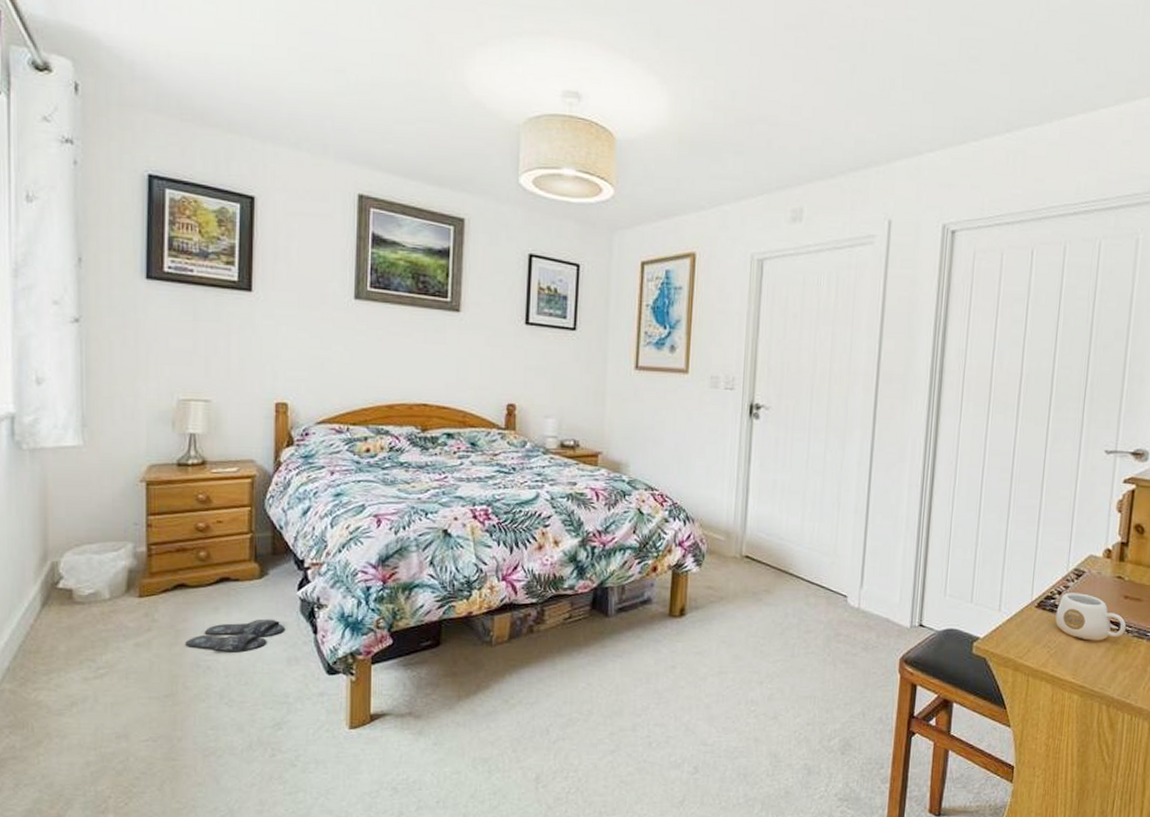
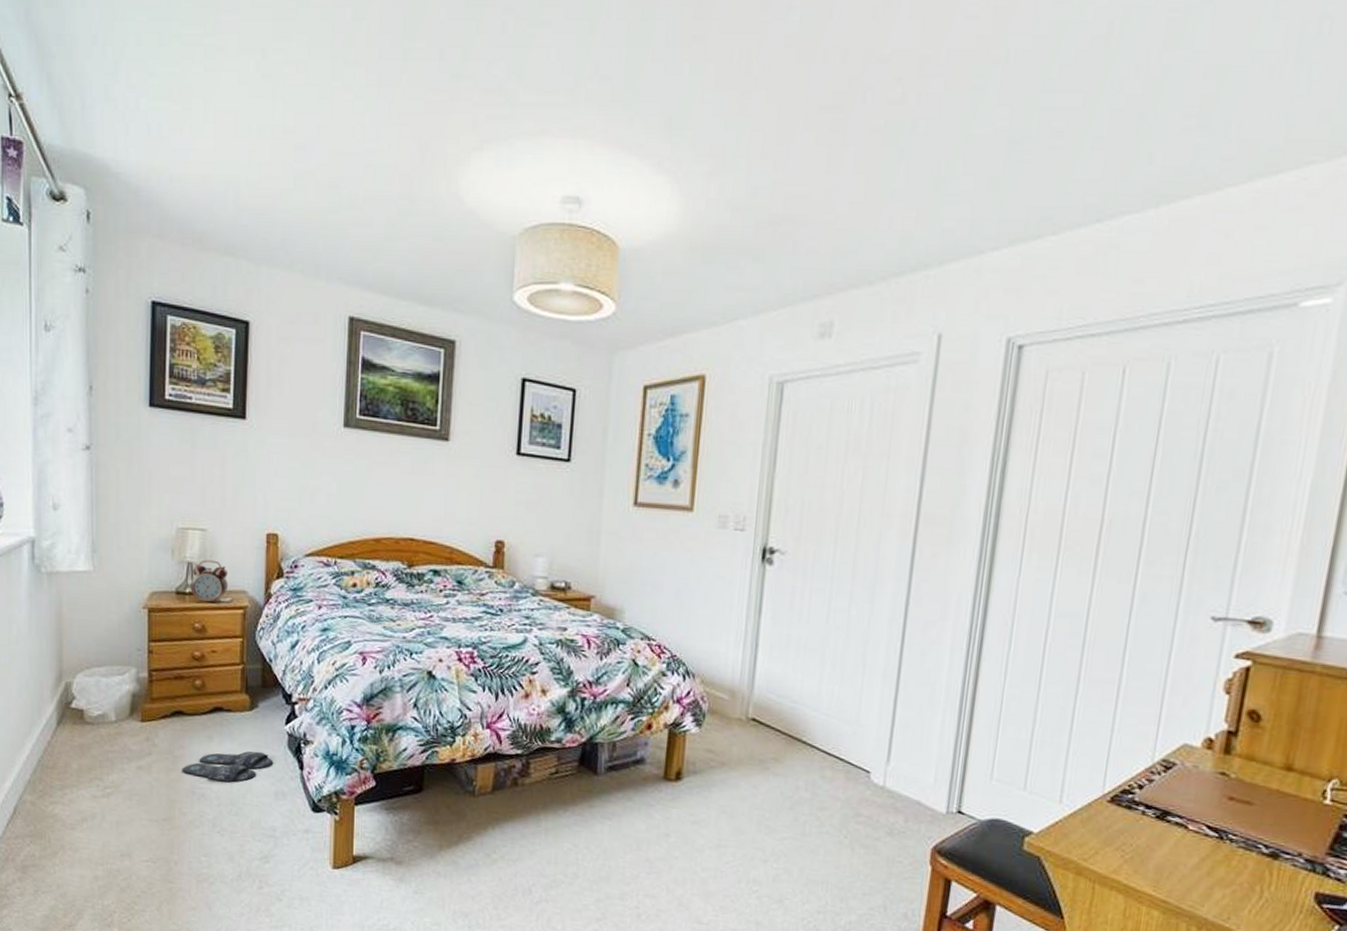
alarm clock: none [193,430,235,475] -> present [190,559,229,605]
mug: present [1055,592,1126,641] -> none [1133,787,1229,849]

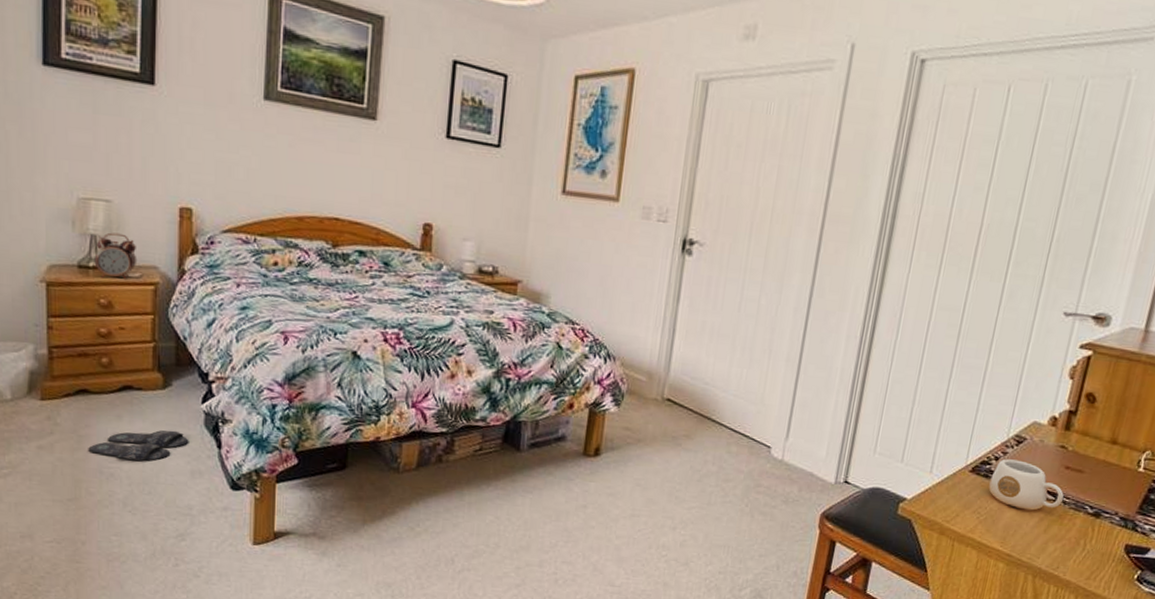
mug: none [1133,787,1229,849] -> present [988,459,1064,511]

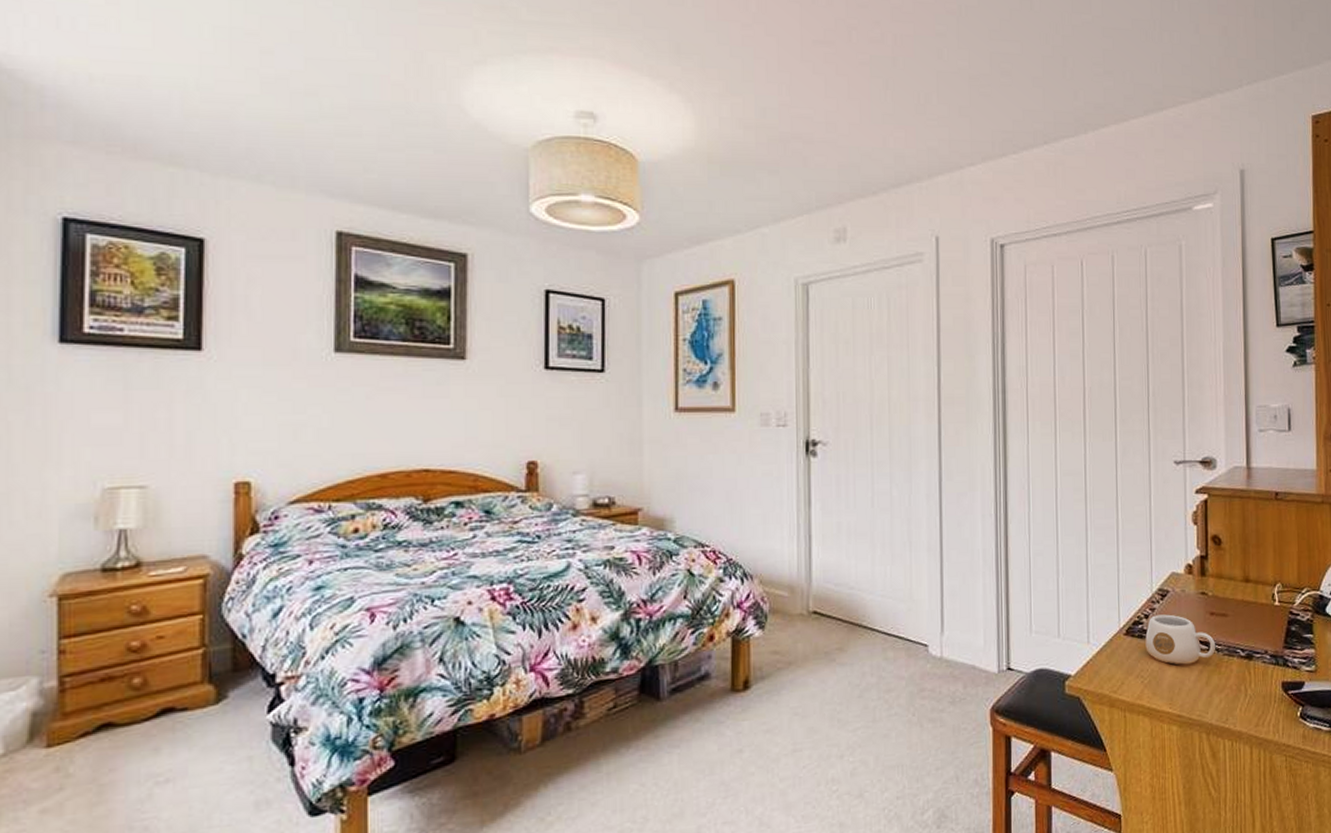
slippers: present [88,430,188,462] -> none [113,754,250,806]
alarm clock: present [94,232,137,280] -> none [123,523,181,580]

